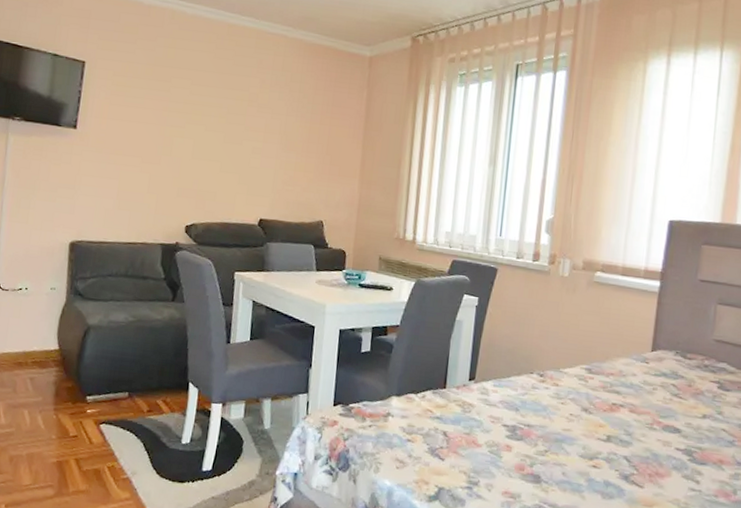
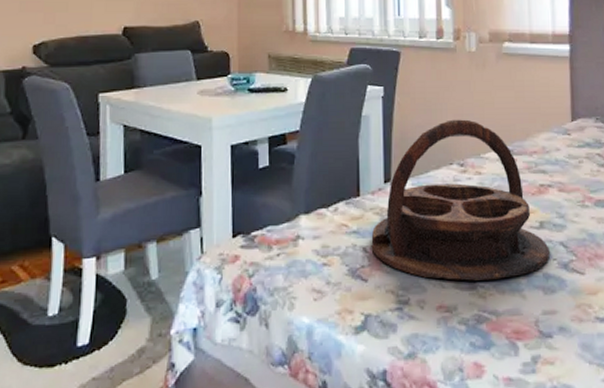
serving tray: none [450,334,614,479] -> present [371,119,551,281]

